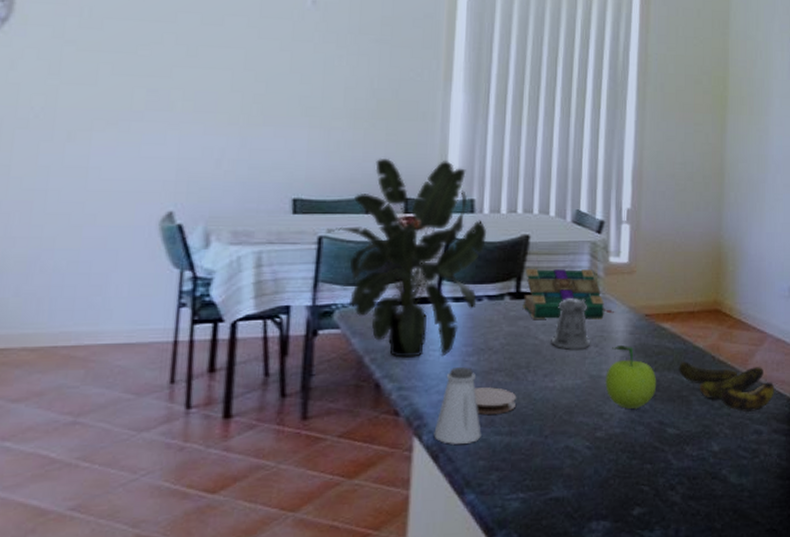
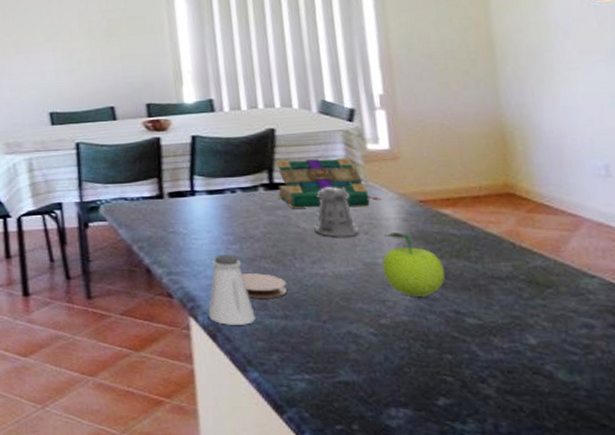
potted plant: present [326,158,487,358] -> none [81,66,231,246]
banana: present [679,361,775,412] -> none [469,248,605,303]

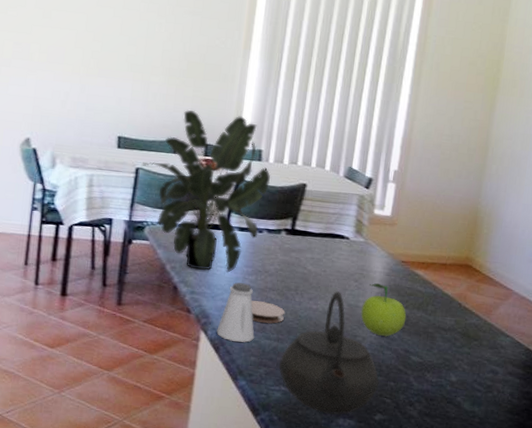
potted plant: none [81,66,231,246] -> present [142,109,271,272]
book: present [276,158,381,208] -> none [296,211,374,260]
kettle: none [294,249,432,403] -> present [279,291,379,415]
pepper shaker: present [314,187,360,237] -> none [317,239,352,282]

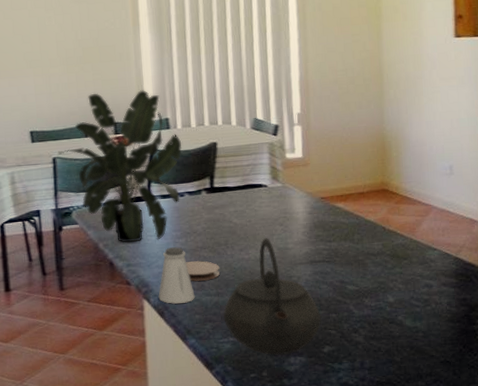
fruit: present [361,283,407,337] -> none [291,223,336,272]

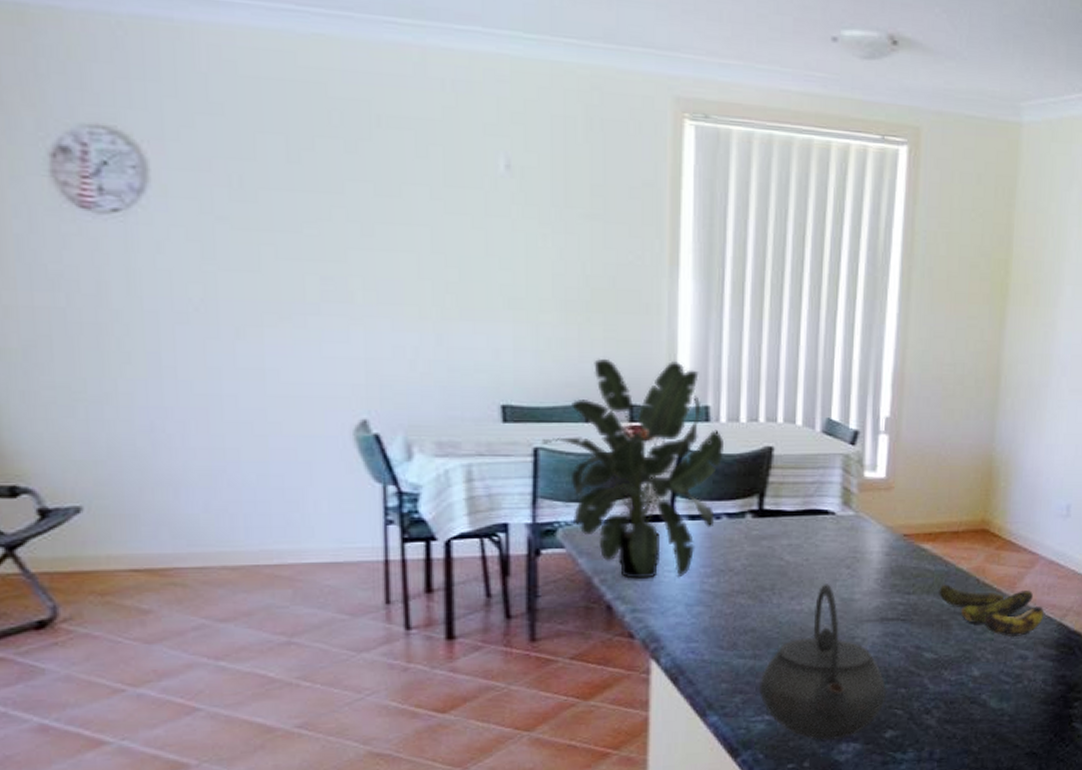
saltshaker: present [158,247,195,304] -> none [672,589,723,667]
coaster: present [185,261,220,281] -> none [714,610,761,637]
banana: none [353,232,442,270] -> present [939,584,1044,637]

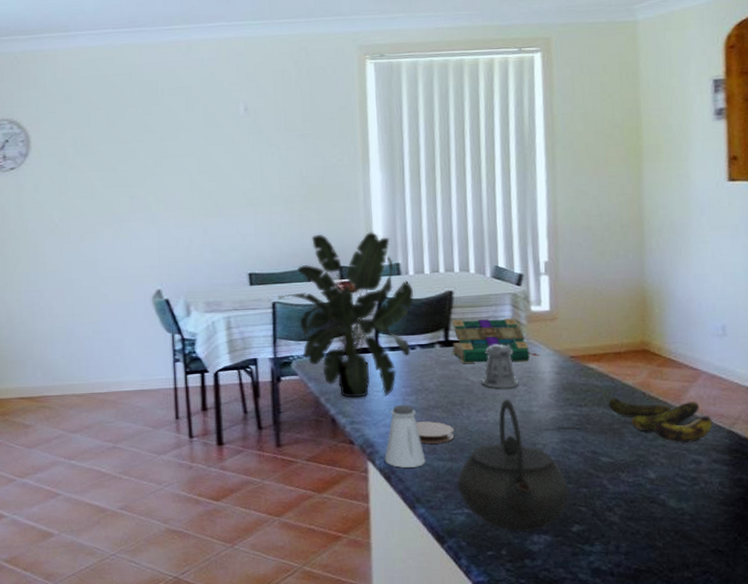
saltshaker: none [672,589,723,667] -> present [384,405,426,468]
coaster: none [714,610,761,637] -> present [415,421,455,444]
book: none [766,483,868,540] -> present [452,318,539,363]
pepper shaker: none [798,517,843,571] -> present [481,344,519,389]

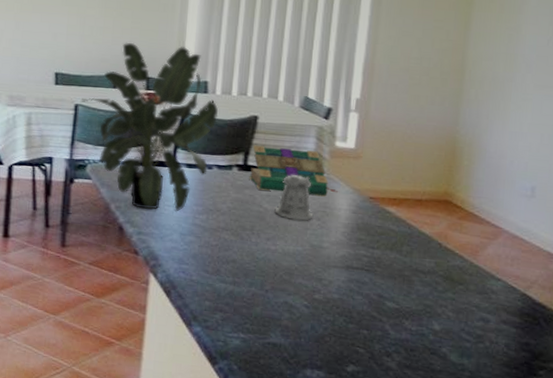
saltshaker: present [384,405,426,468] -> none [167,222,208,286]
coaster: present [415,421,455,444] -> none [202,241,241,266]
kettle: present [458,399,571,532] -> none [237,231,350,365]
banana: present [608,398,713,443] -> none [401,244,508,300]

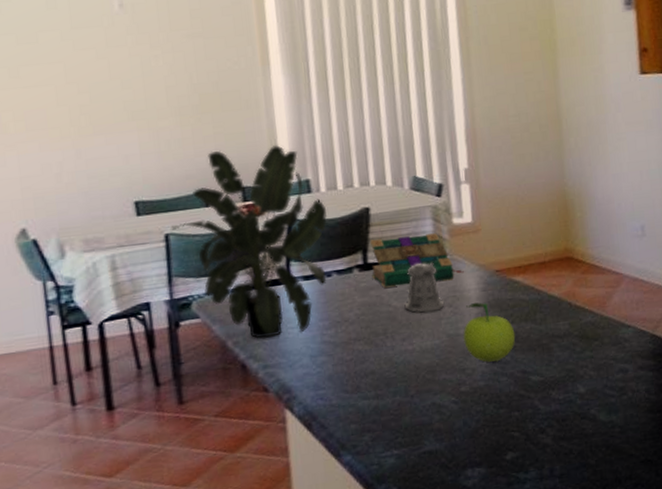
fruit: none [325,222,378,280] -> present [463,302,516,362]

